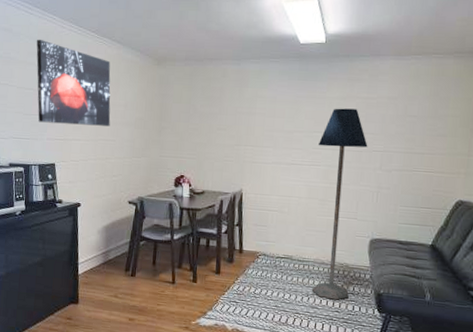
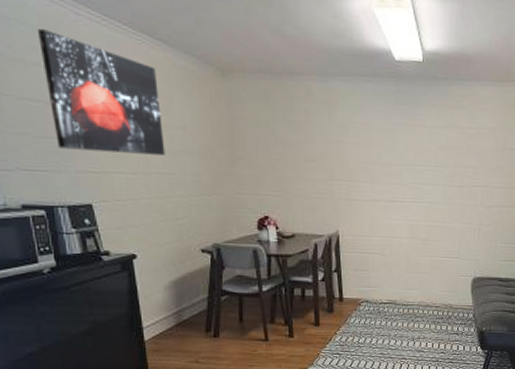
floor lamp: present [311,108,368,300] -> none [417,138,469,342]

